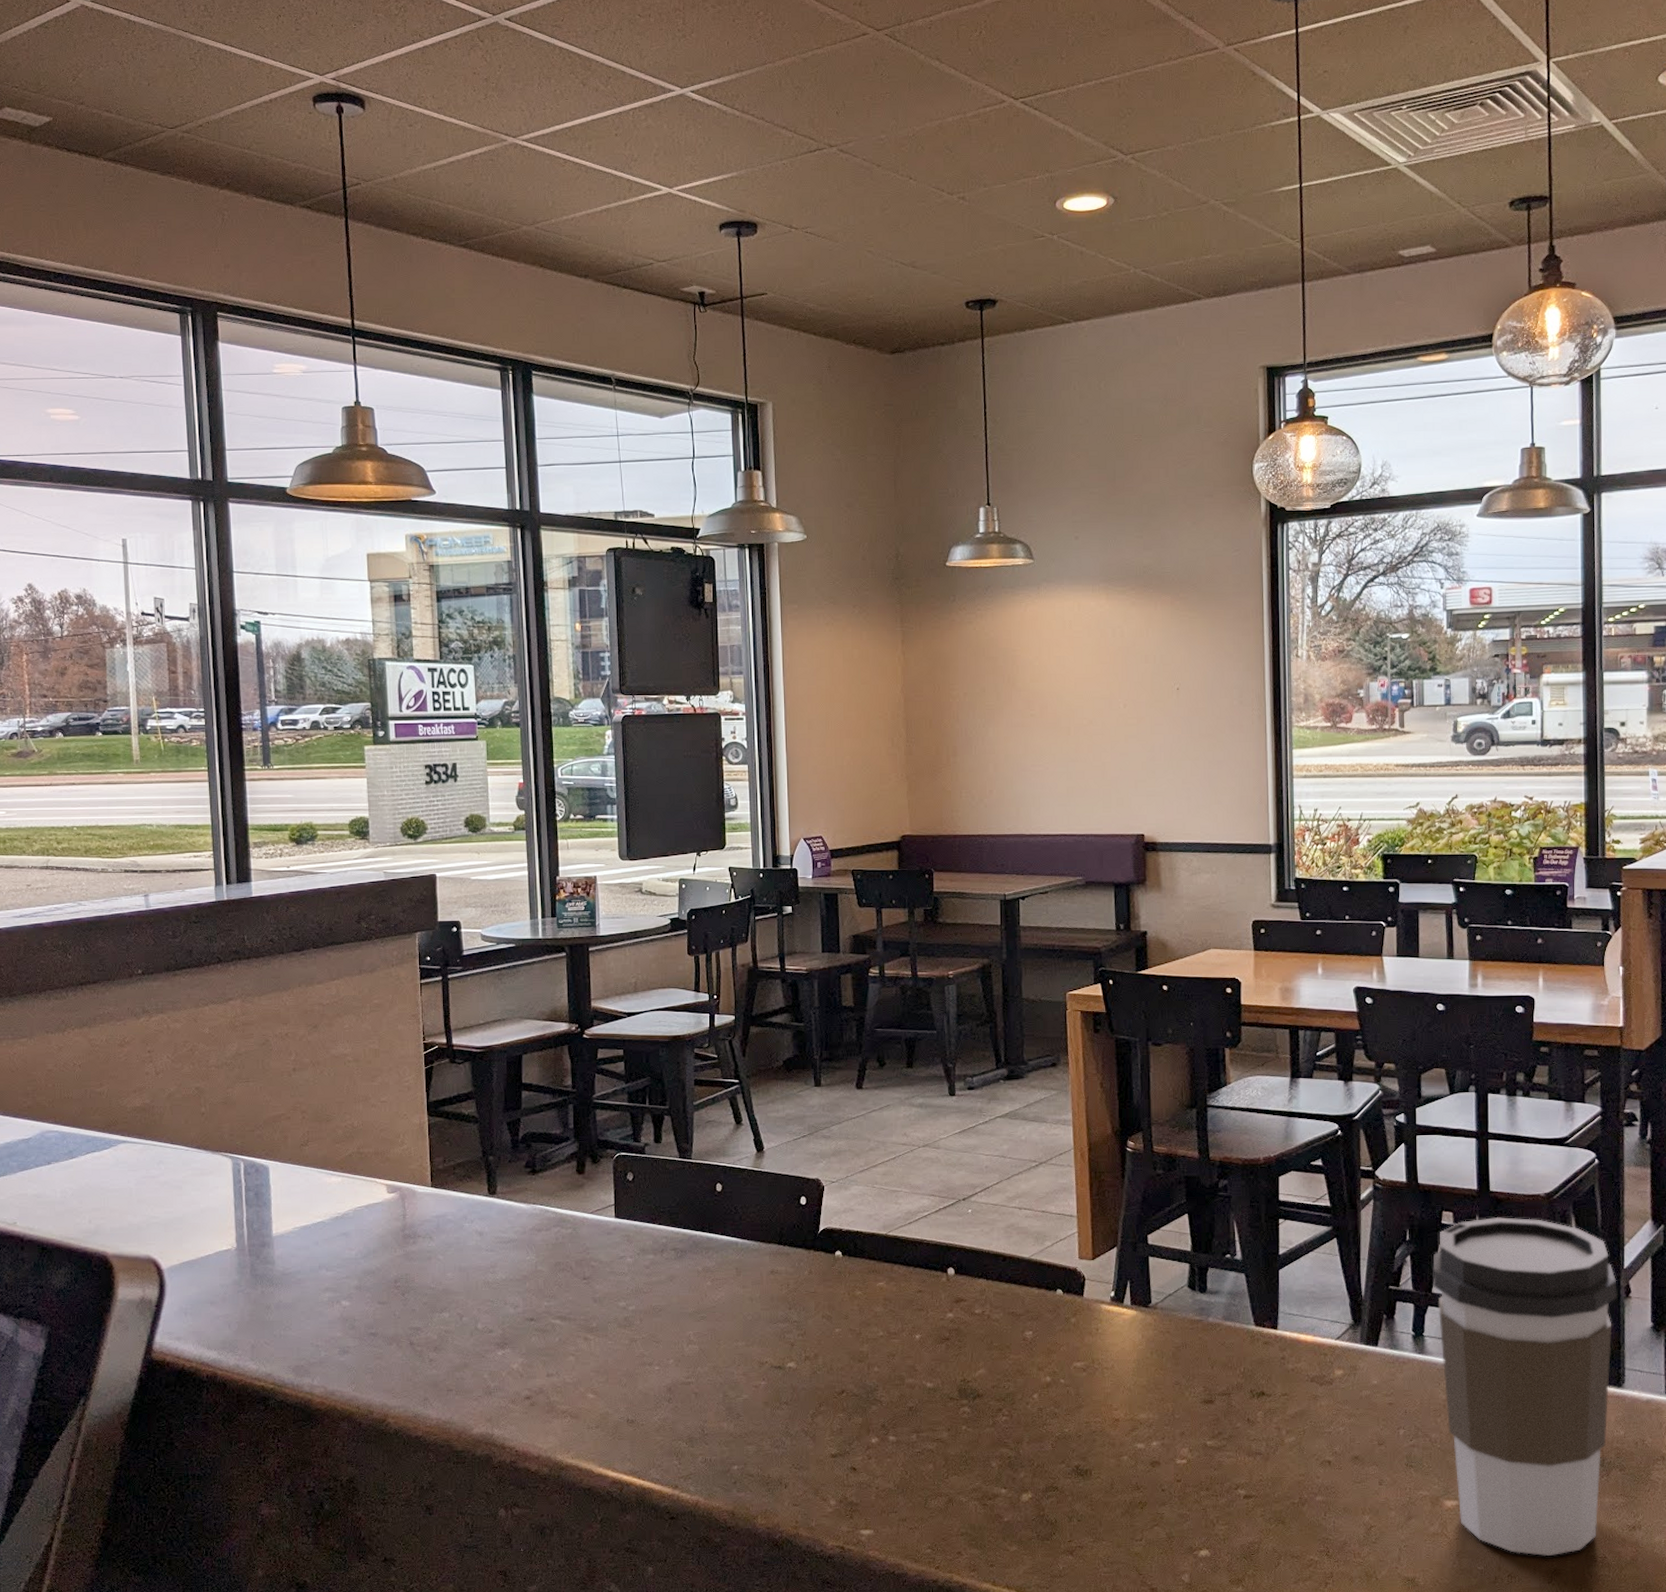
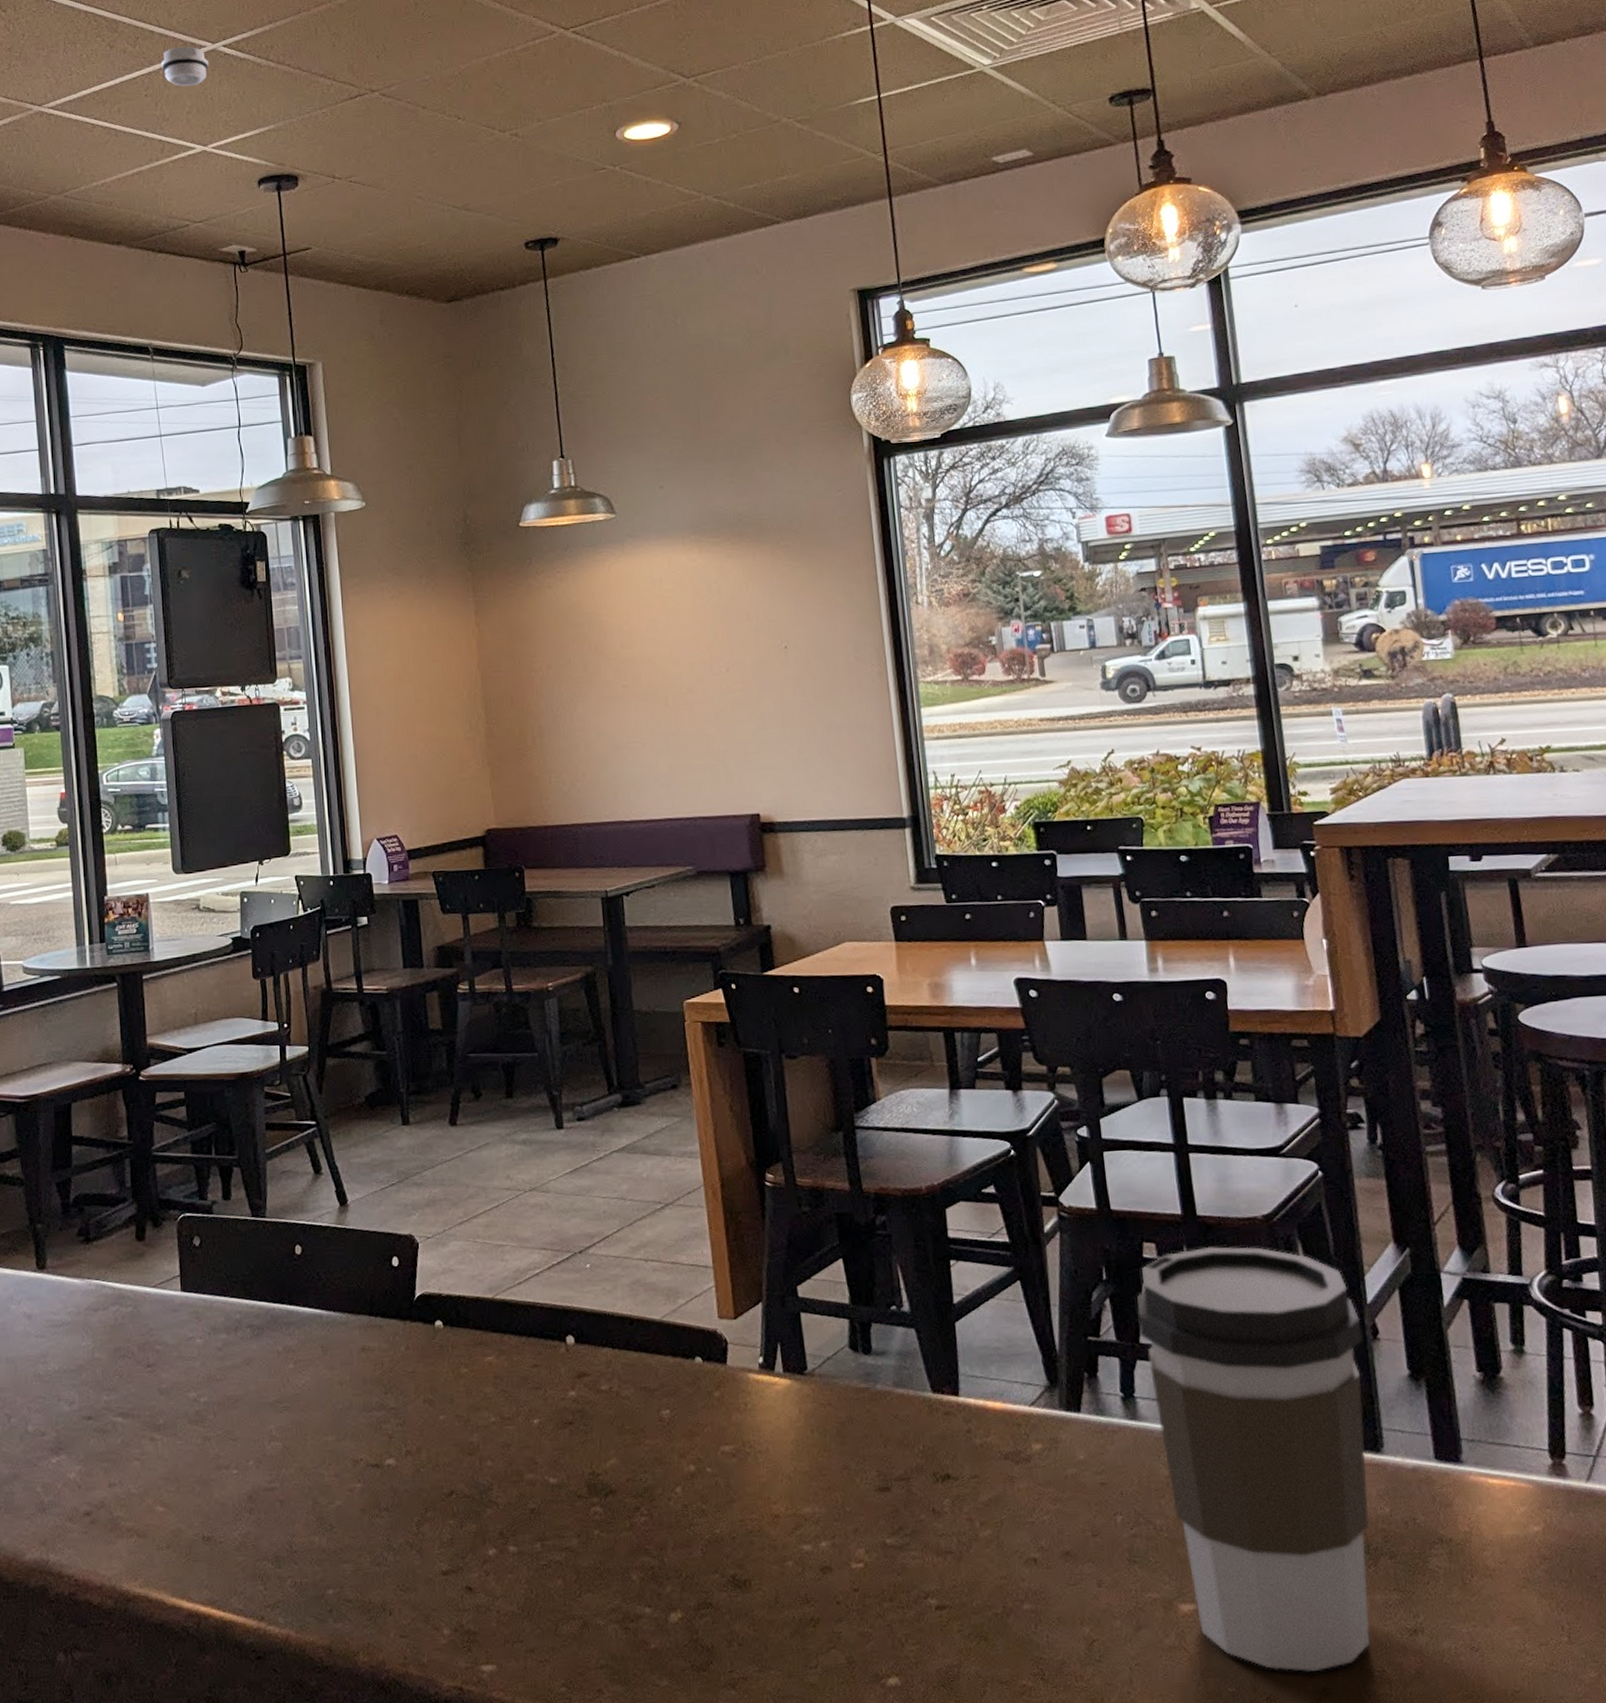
smoke detector: none [632,89,677,128] -> present [161,46,209,86]

